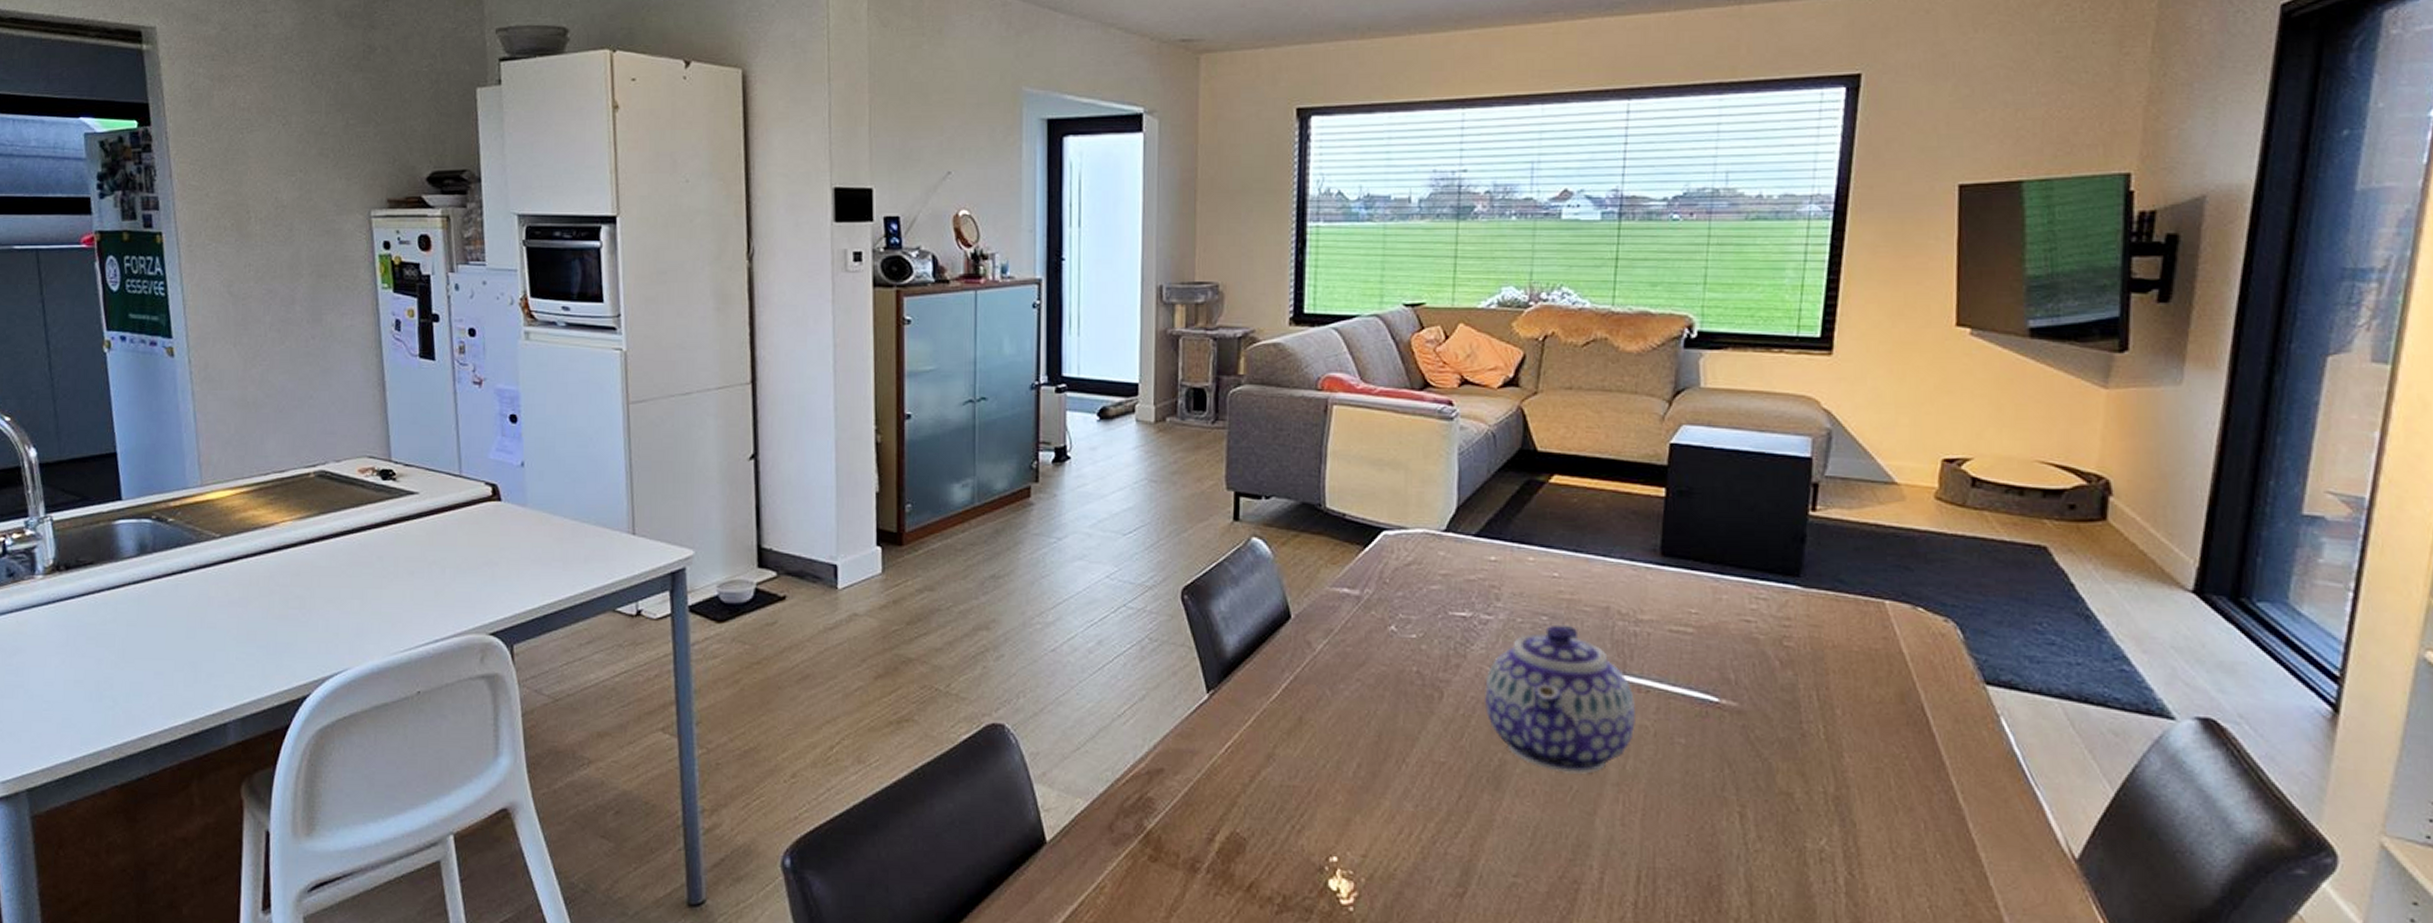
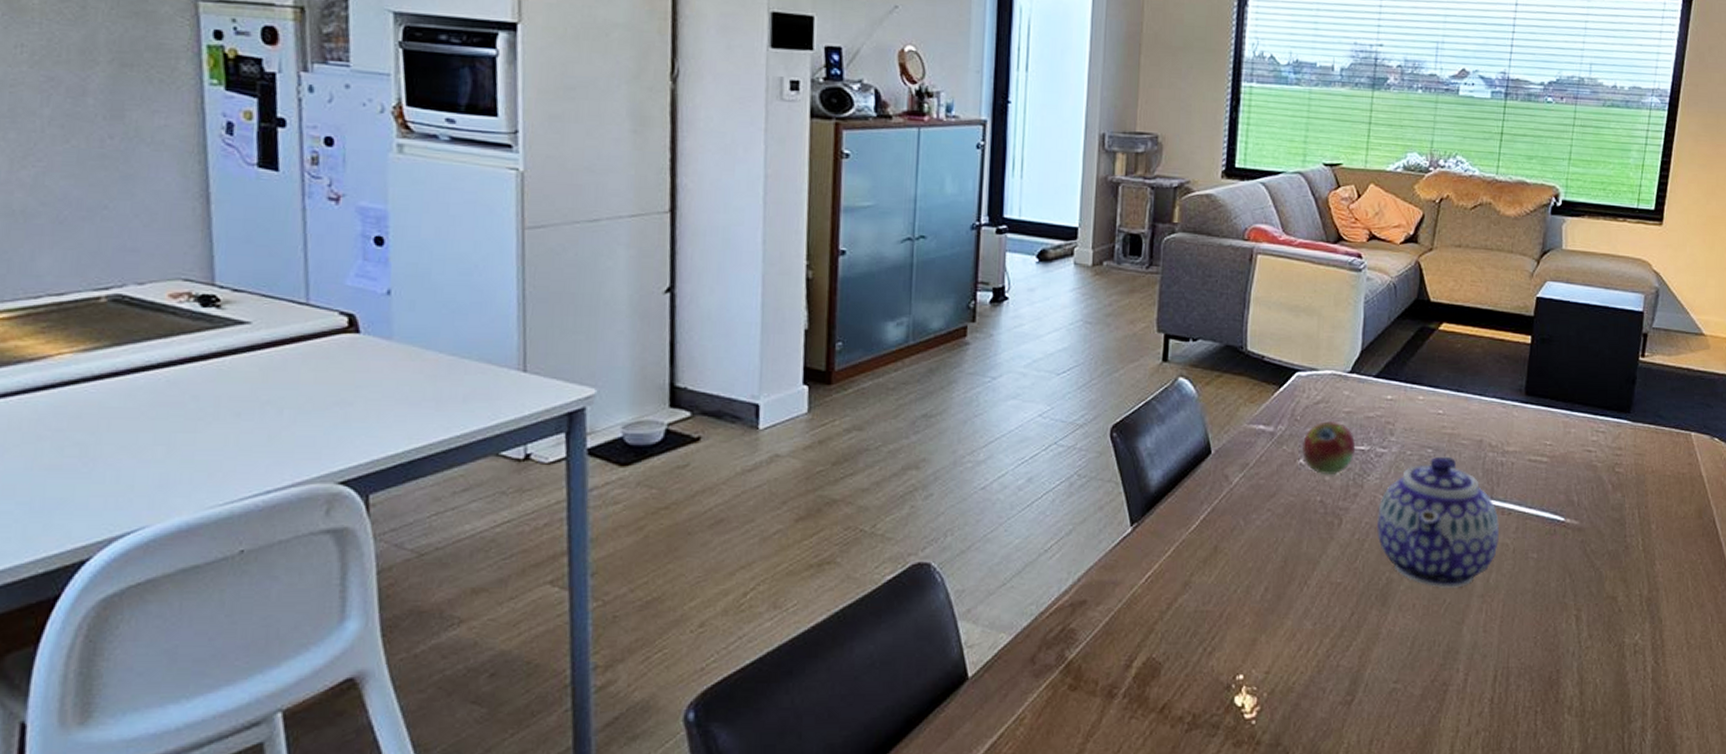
fruit: none [1392,585,1456,643] -> present [1301,421,1356,474]

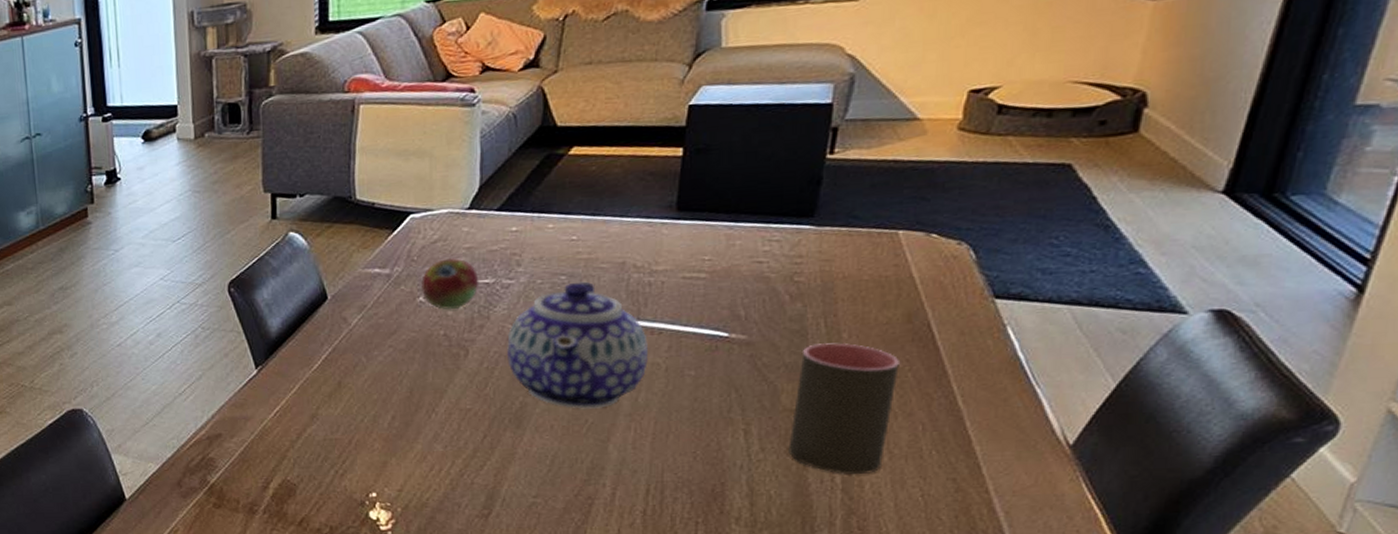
cup: none [1611,533,1694,663] -> present [788,342,899,474]

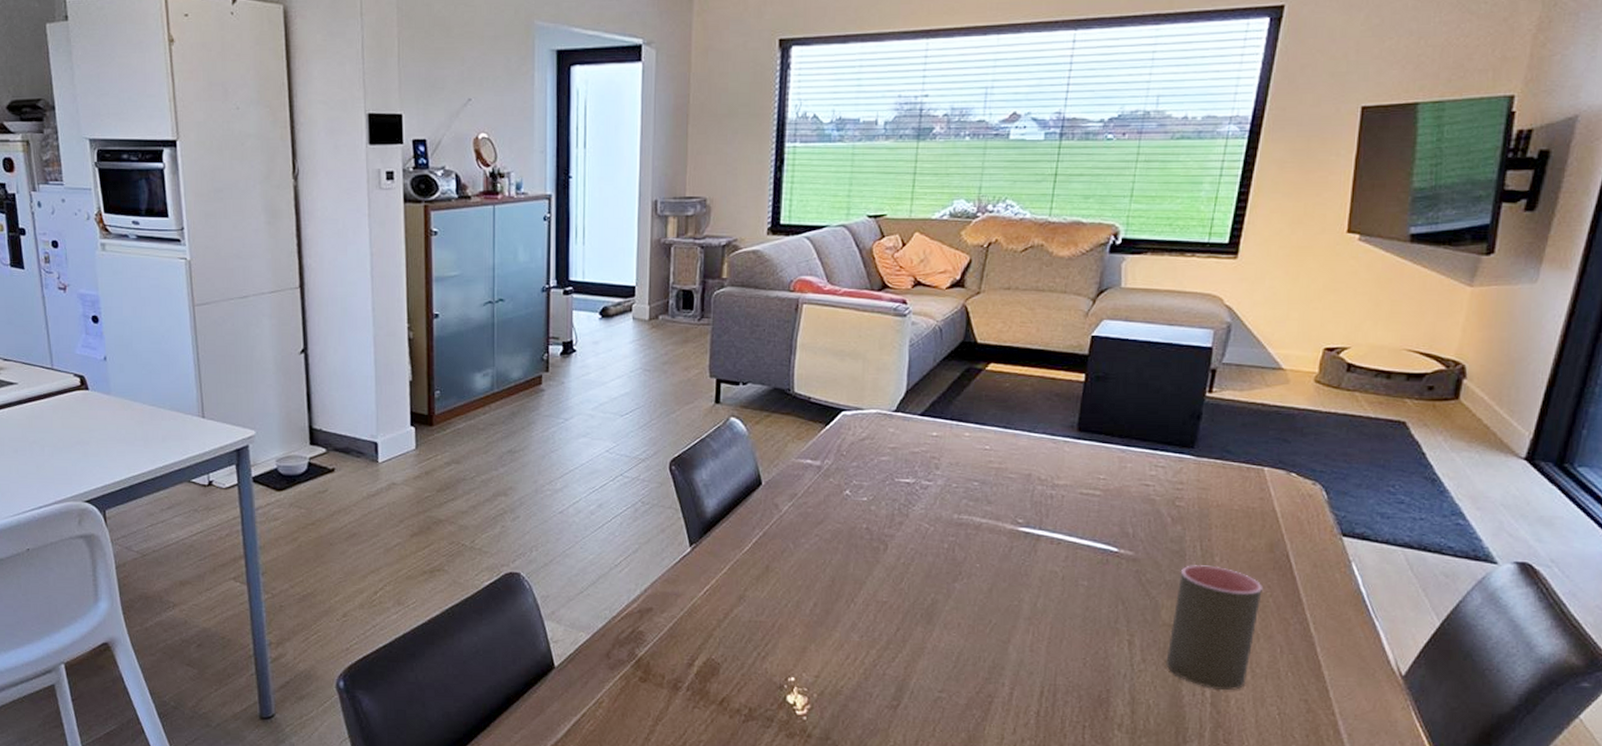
fruit: present [420,258,479,310] -> none [847,456,901,504]
teapot: present [506,281,648,409] -> none [921,489,1048,610]

